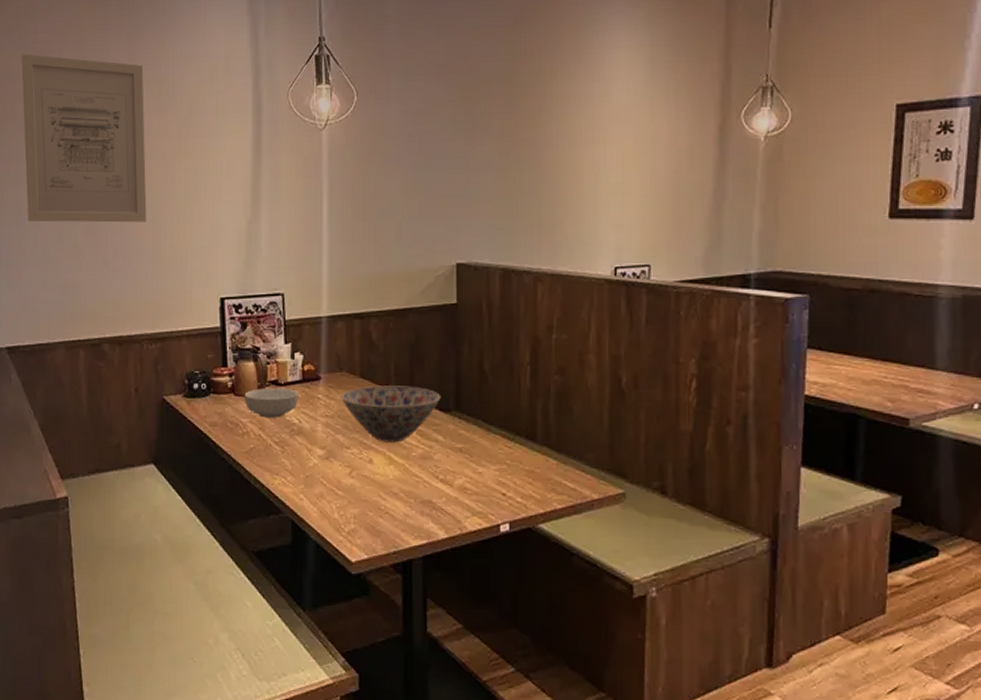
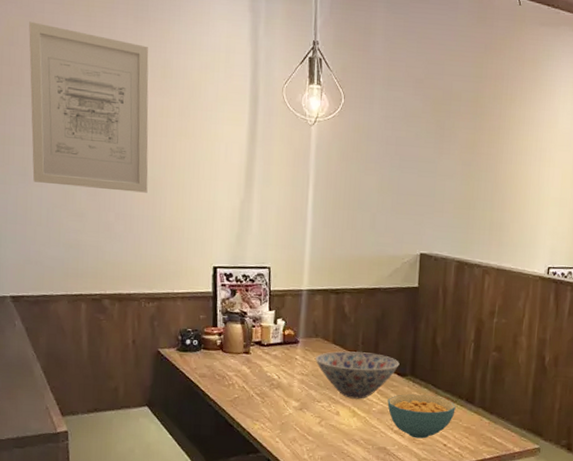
cereal bowl: present [244,387,298,418] -> none [231,347,279,373]
cereal bowl: none [430,432,514,488] -> present [387,394,456,439]

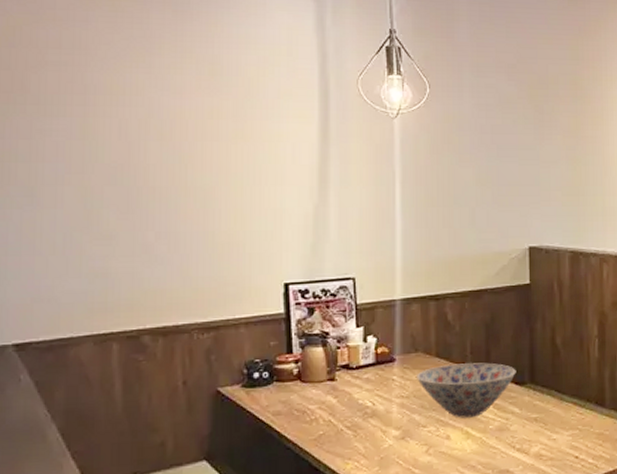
wall art: present [29,21,149,193] -> none [35,19,197,206]
cereal bowl: present [387,394,456,439] -> none [506,402,585,454]

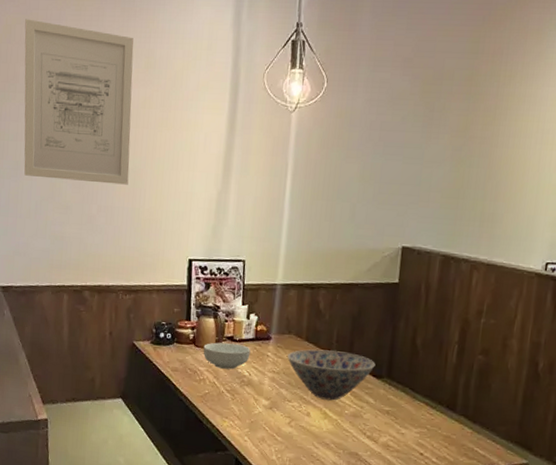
wall art: none [35,19,197,206] -> present [24,19,134,185]
cereal bowl: none [312,371,372,403] -> present [203,342,251,370]

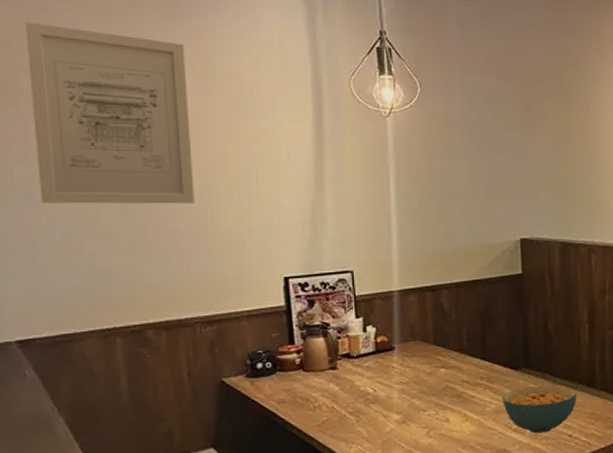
cereal bowl: present [203,342,251,370] -> none [314,360,372,390]
bowl: present [287,349,376,401] -> none [416,349,511,402]
cereal bowl: none [361,397,435,446] -> present [502,385,577,434]

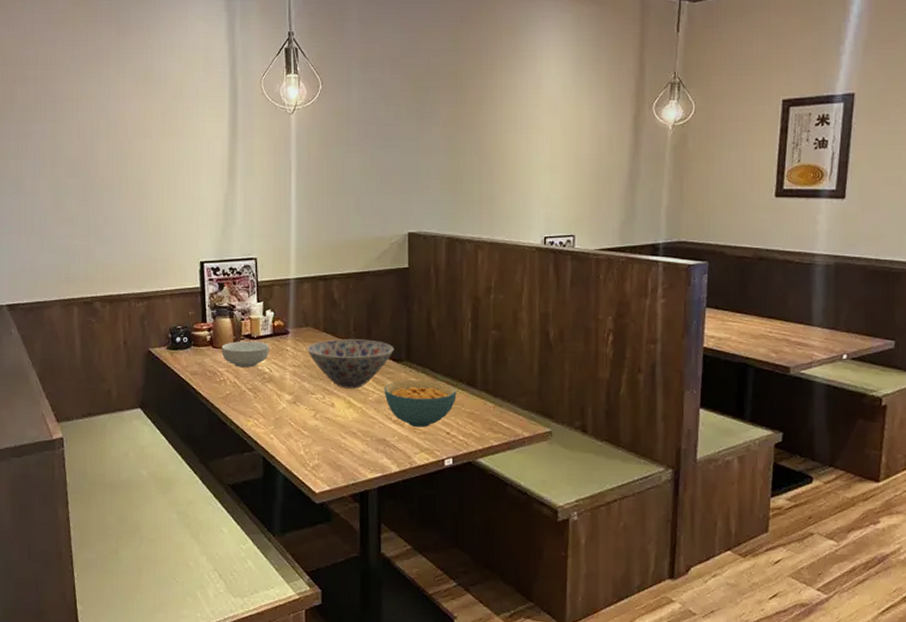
wall art: present [26,22,195,204] -> none [20,42,134,194]
cereal bowl: none [314,360,372,390] -> present [221,340,269,367]
bowl: none [416,349,511,402] -> present [307,339,394,389]

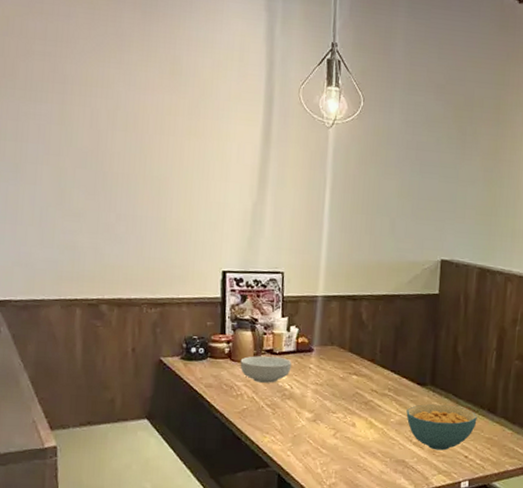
bowl: present [307,339,394,389] -> none [331,359,419,410]

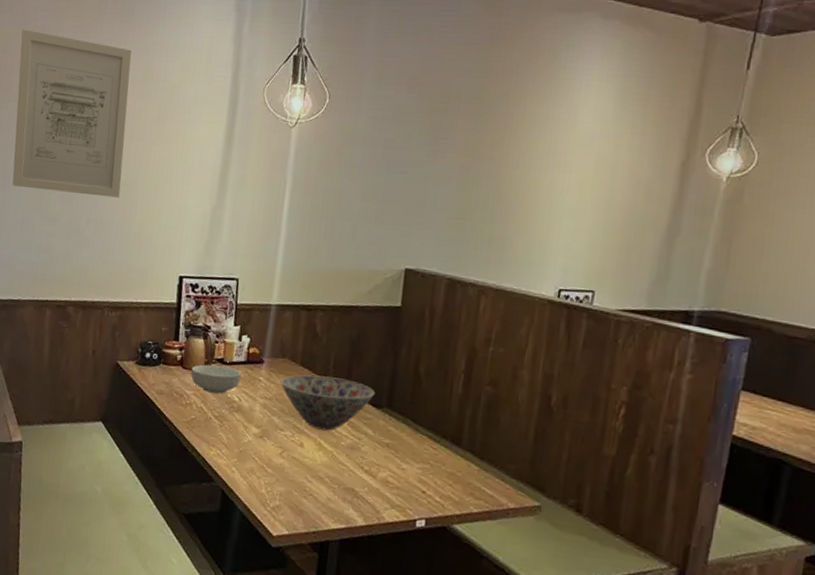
wall art: none [25,11,157,193] -> present [12,29,132,198]
bowl: none [331,359,419,410] -> present [281,374,375,431]
cereal bowl: present [406,404,477,451] -> none [359,429,439,483]

